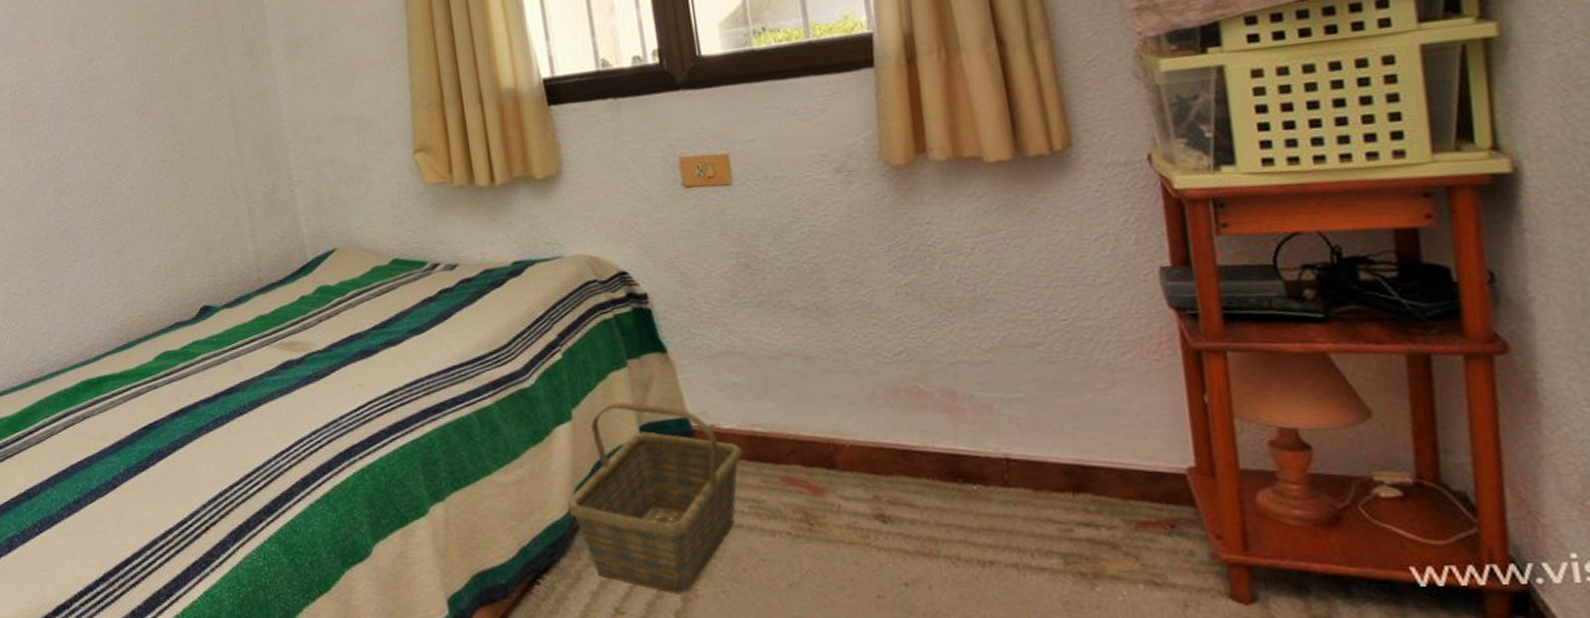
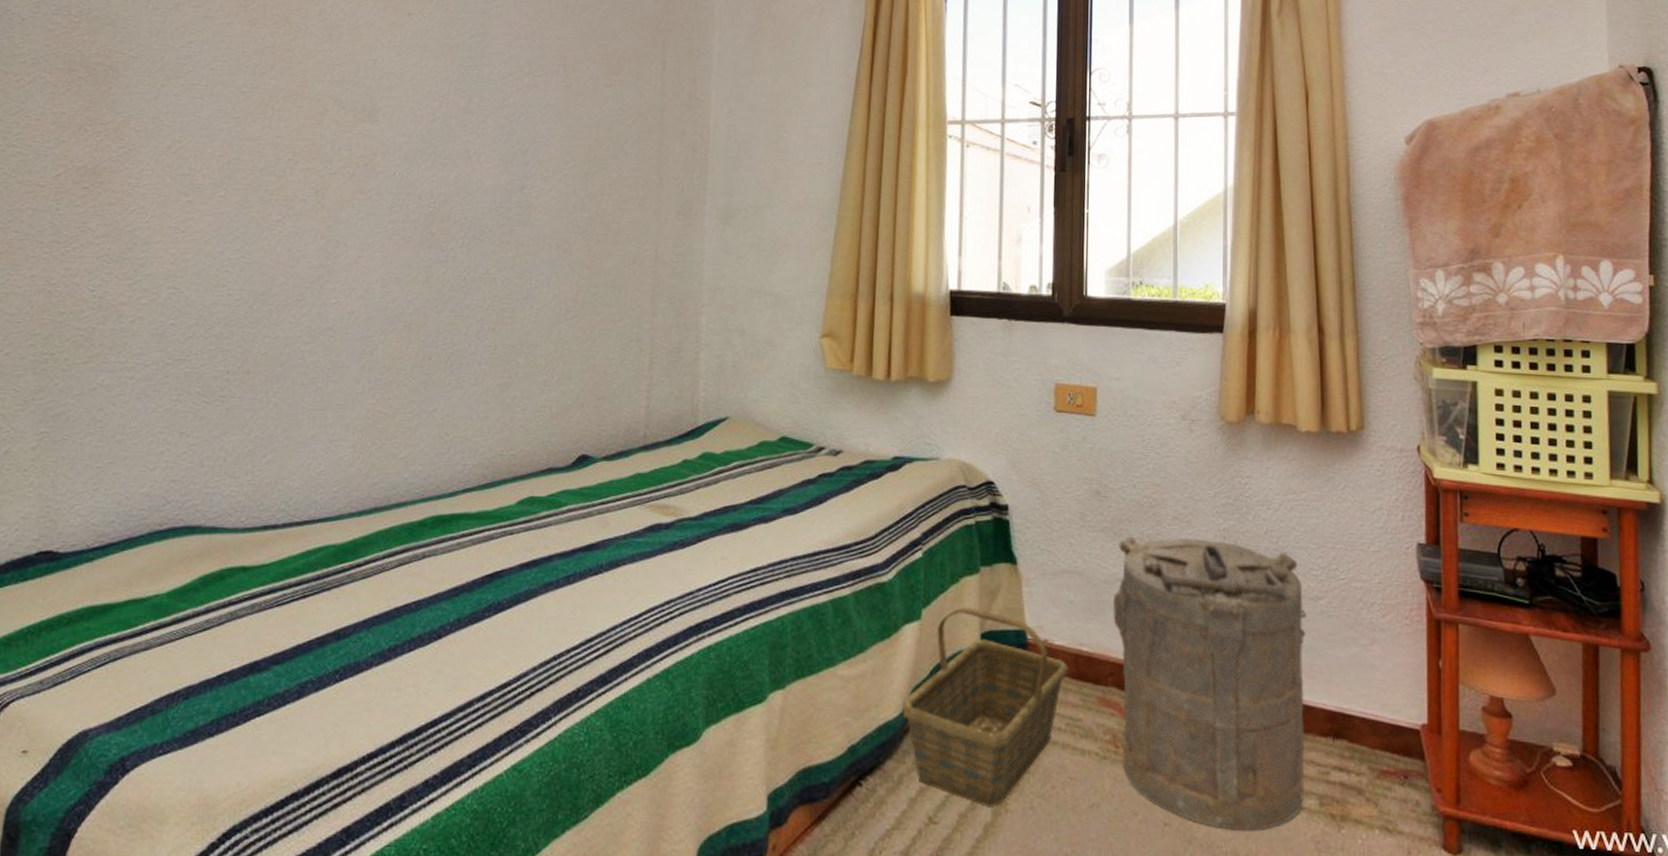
laundry hamper: none [780,297,1044,597] -> present [1112,536,1307,831]

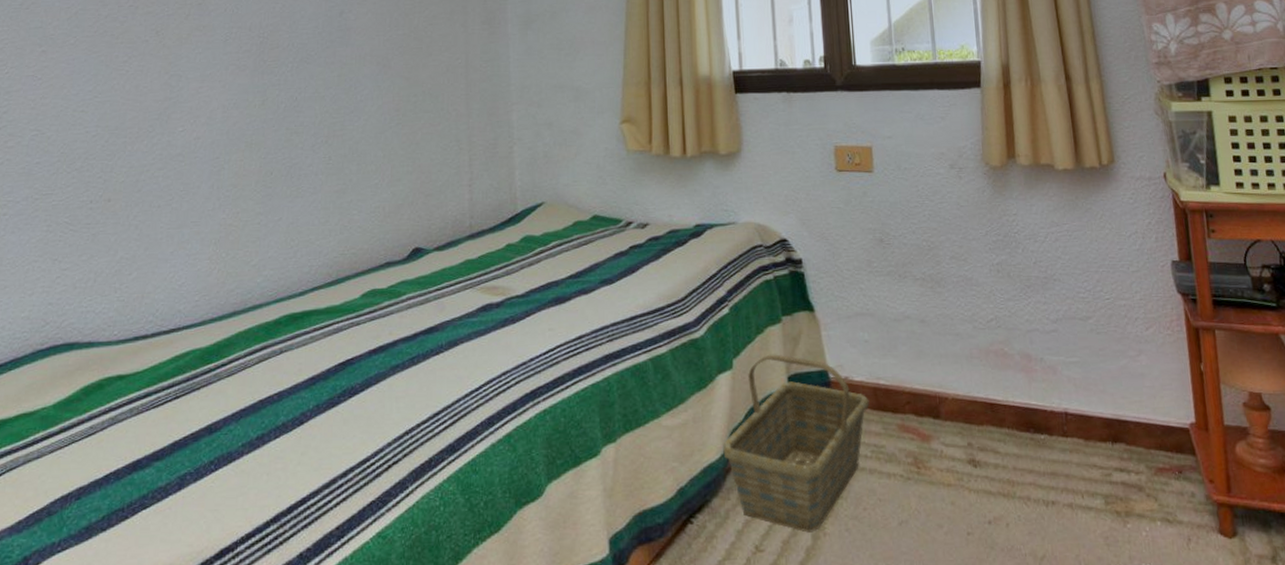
laundry hamper: present [1112,536,1307,831] -> none [903,274,1091,534]

